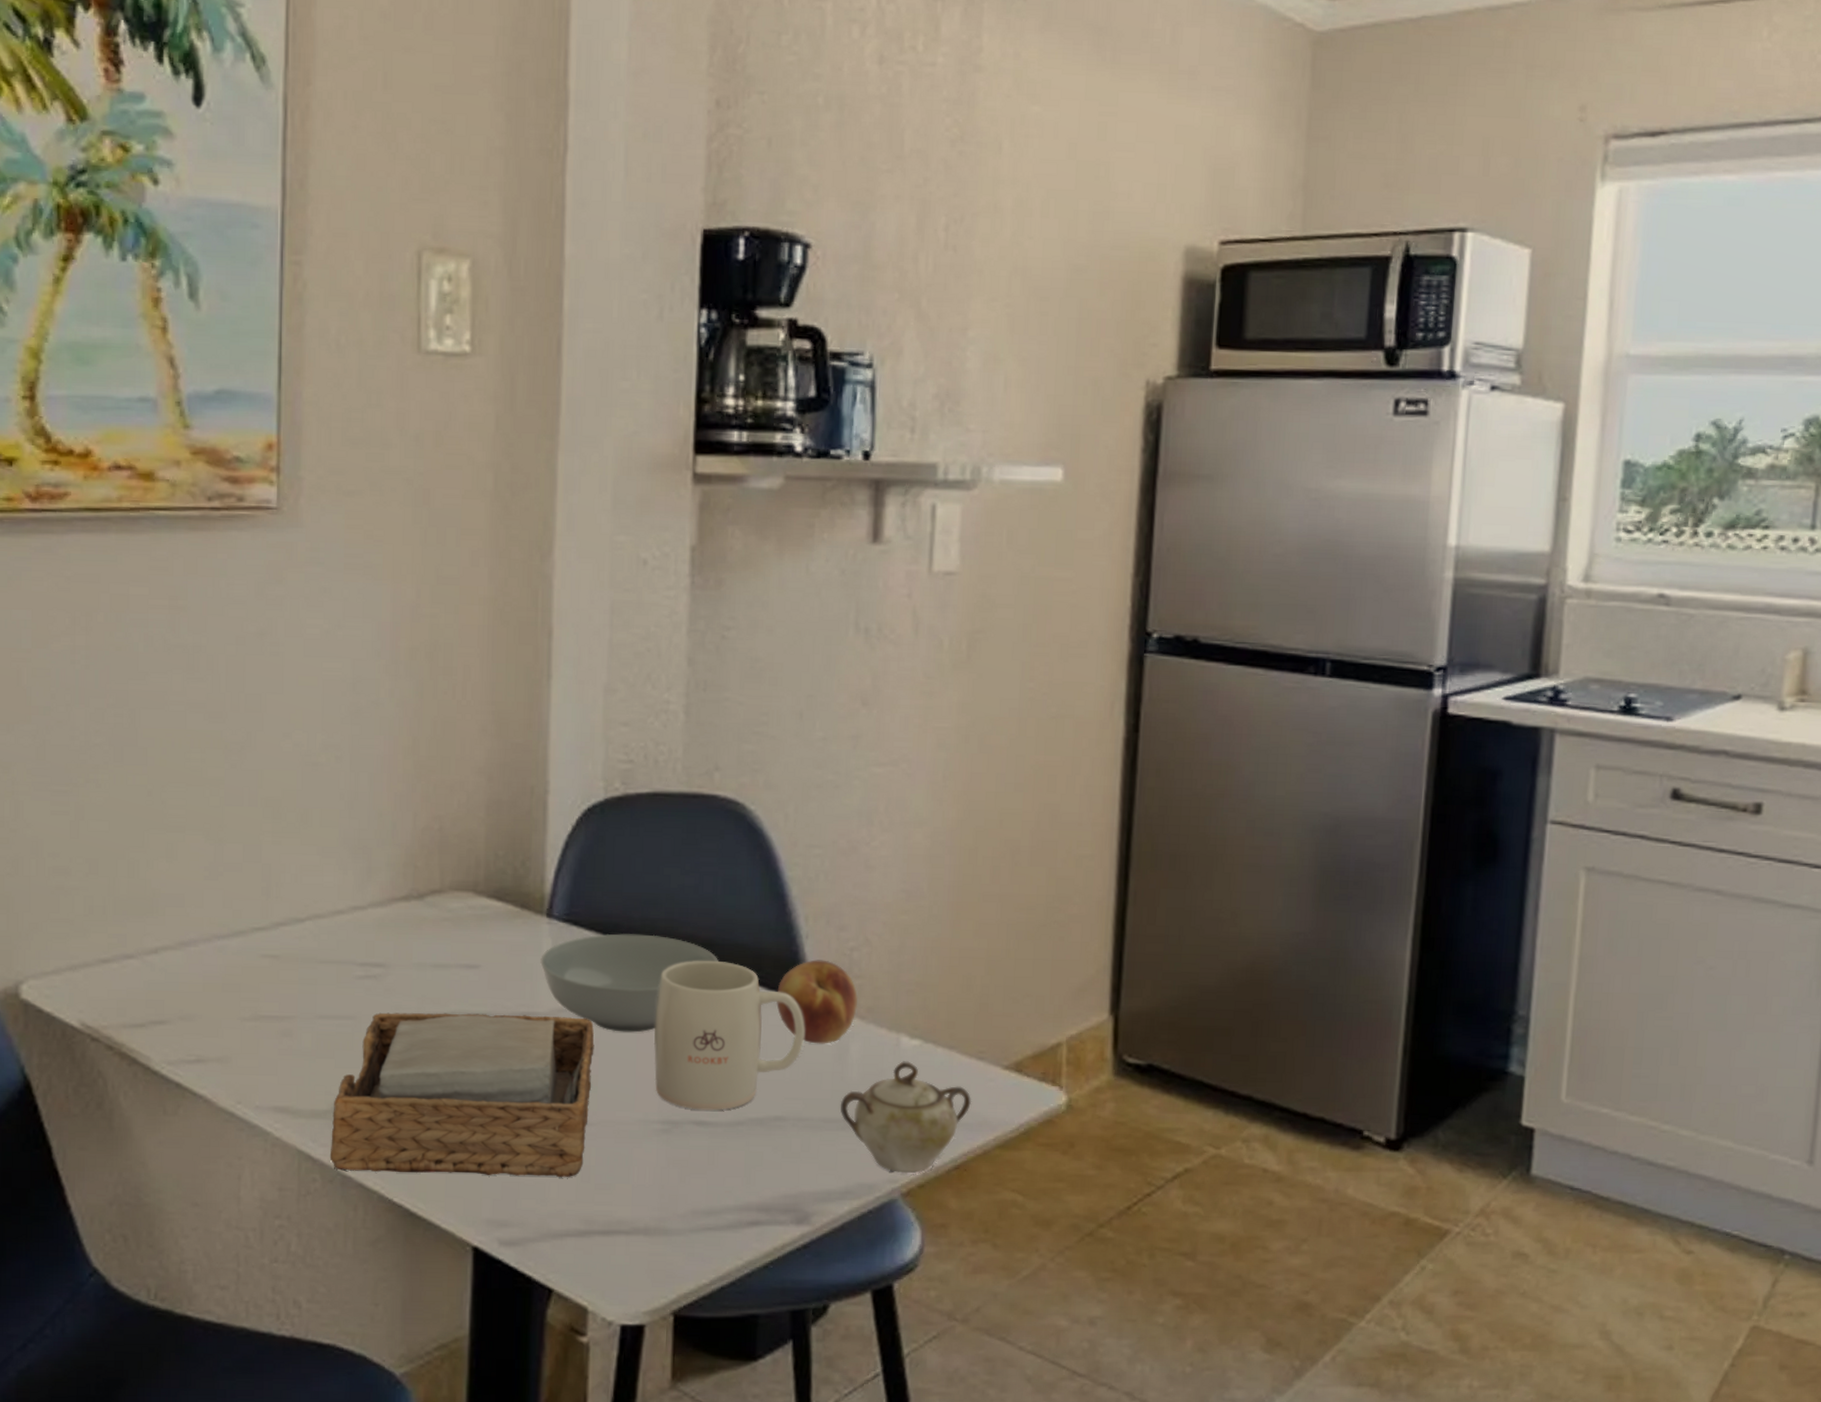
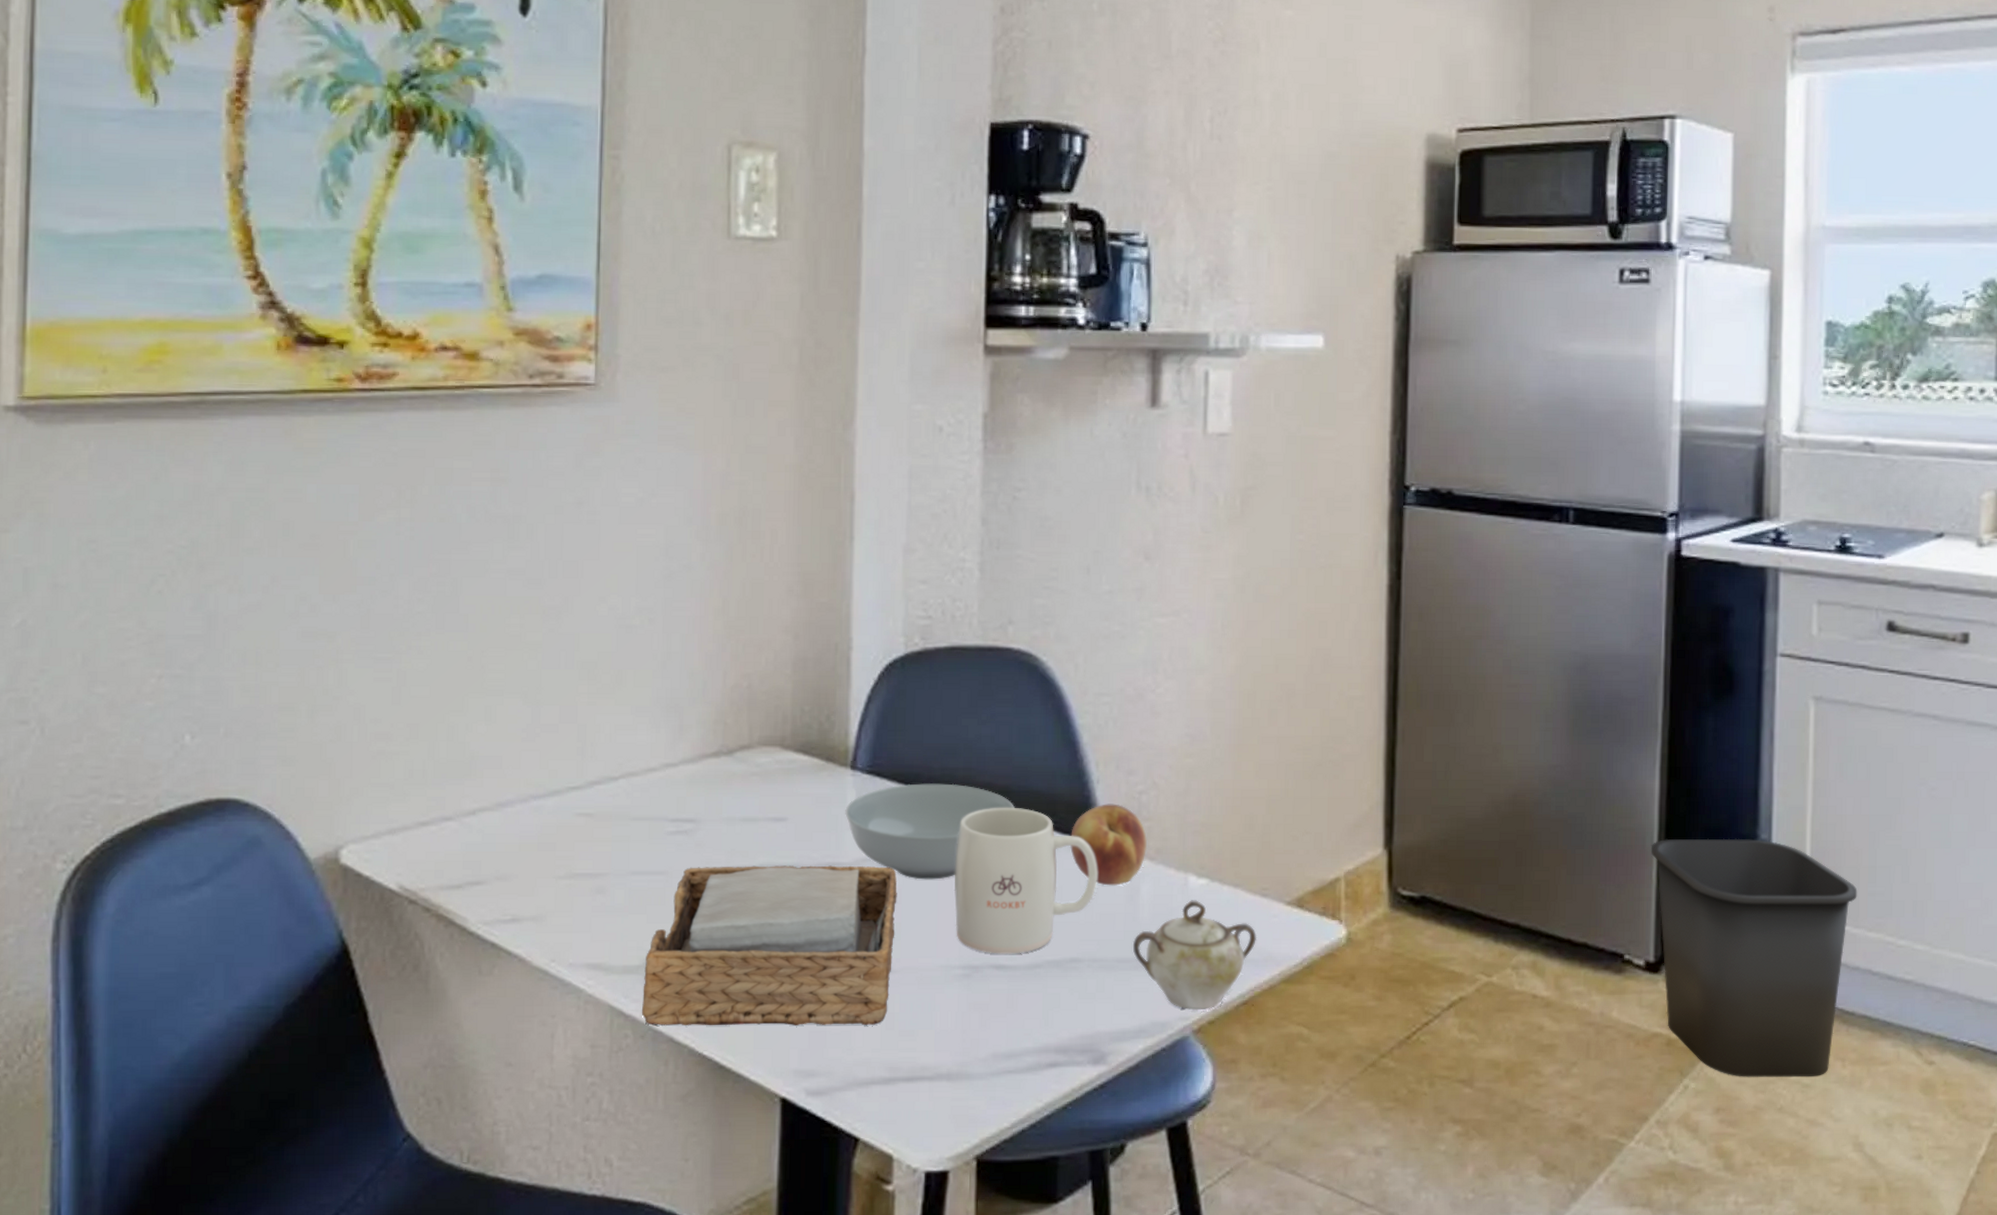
waste bin: none [1397,1012,1621,1262] -> present [1650,838,1857,1077]

